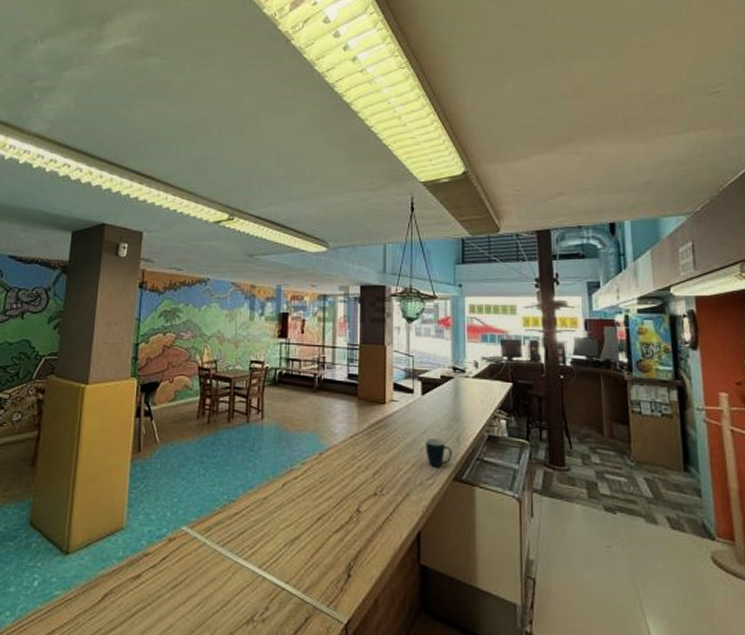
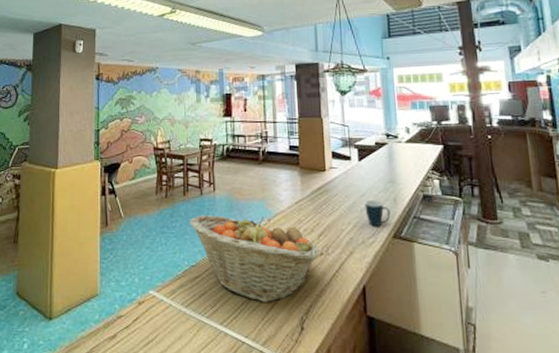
fruit basket: none [232,444,374,546] -> present [189,214,320,303]

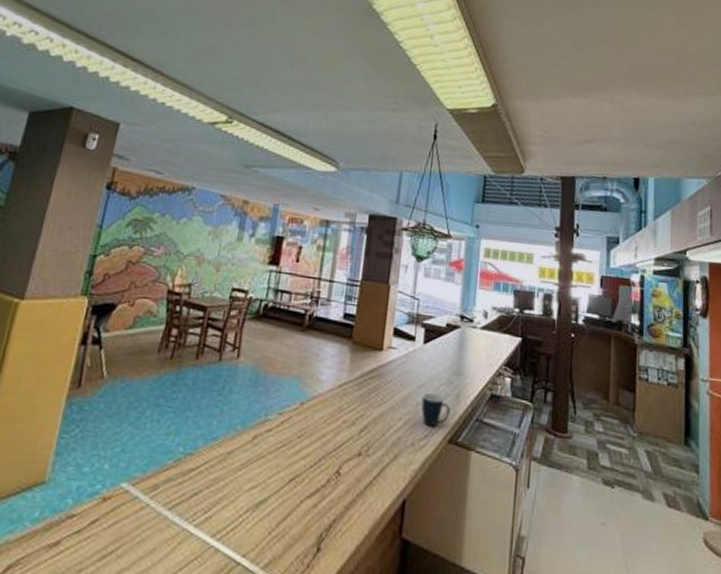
fruit basket: present [189,214,320,303] -> none [196,386,359,513]

